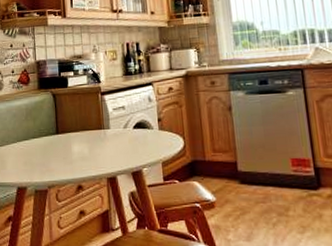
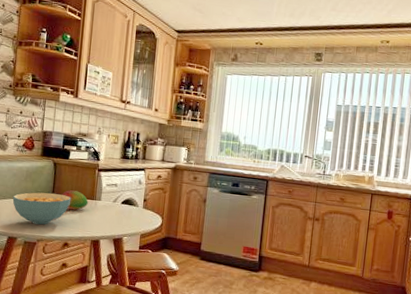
cereal bowl: none [16,129,78,168] -> present [12,192,71,225]
fruit: none [67,122,97,145] -> present [62,190,88,210]

